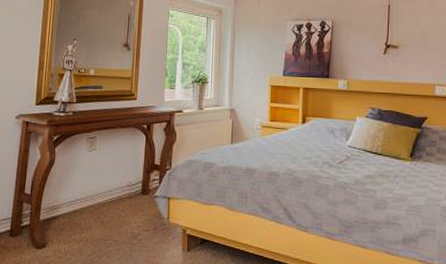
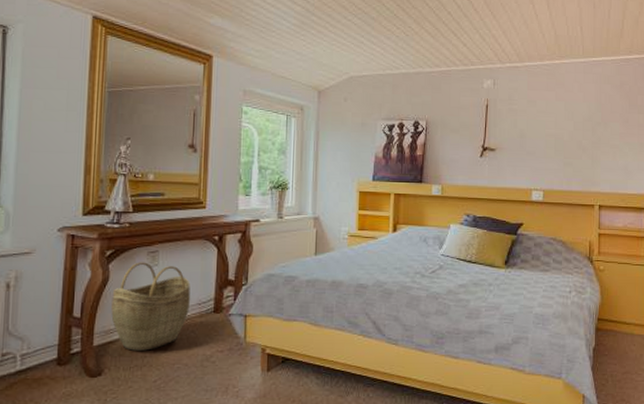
woven basket: none [55,146,123,227] -> present [111,262,191,351]

